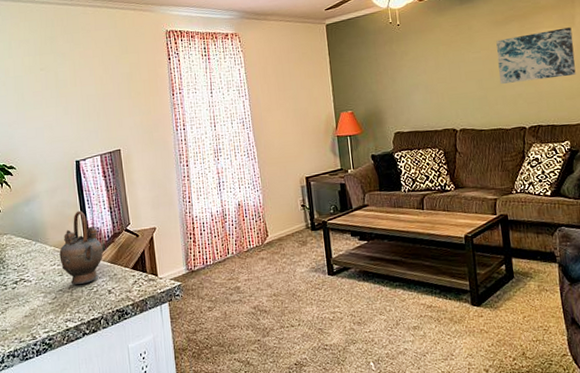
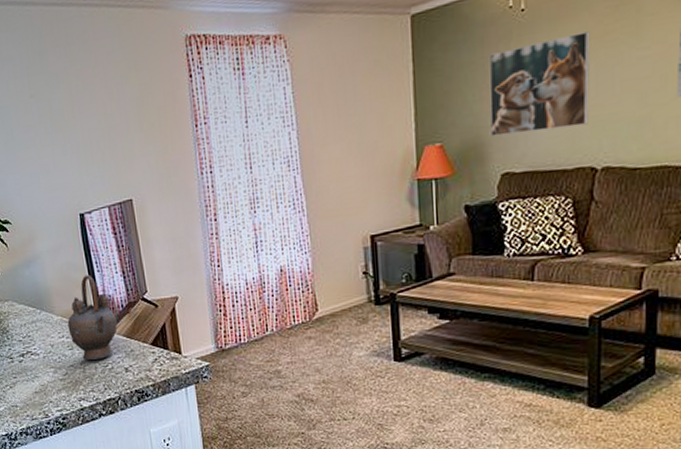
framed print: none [380,40,448,107] -> present [489,31,591,137]

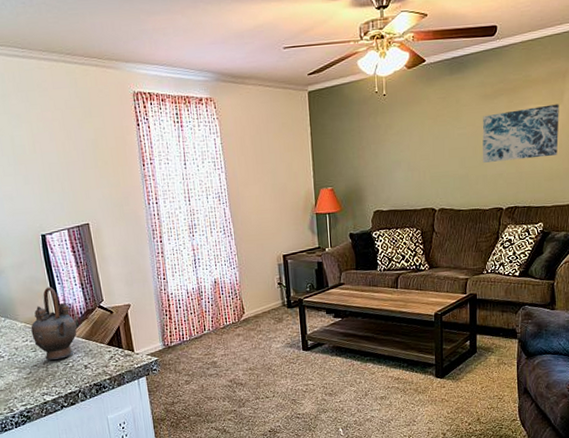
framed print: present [489,31,591,137] -> none [363,114,430,184]

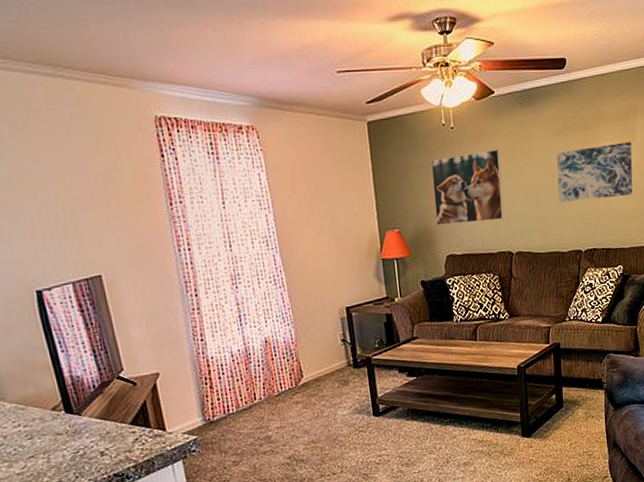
teapot: present [30,286,77,360] -> none [24,355,89,449]
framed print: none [363,114,430,184] -> present [431,149,505,226]

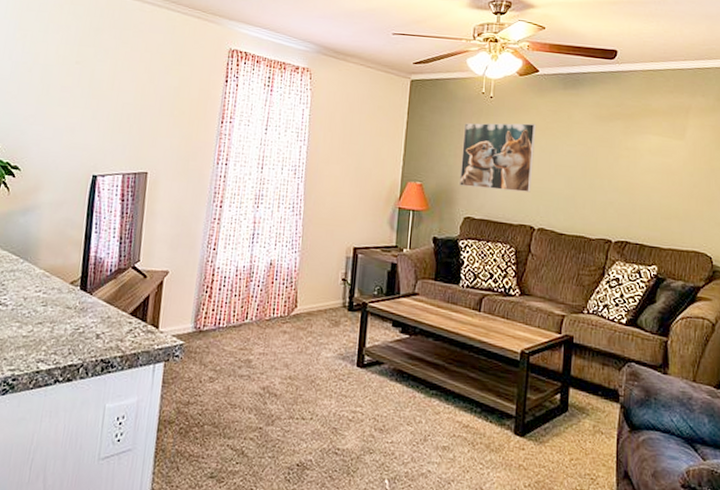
wall art: present [557,142,633,202] -> none [591,137,681,193]

